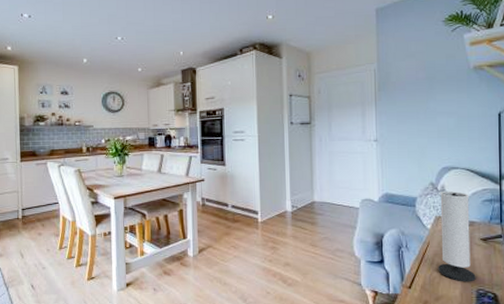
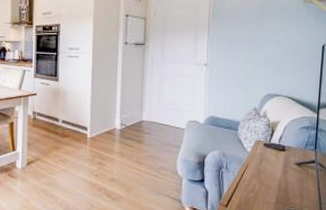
speaker: present [438,190,476,282] -> none [254,116,289,203]

